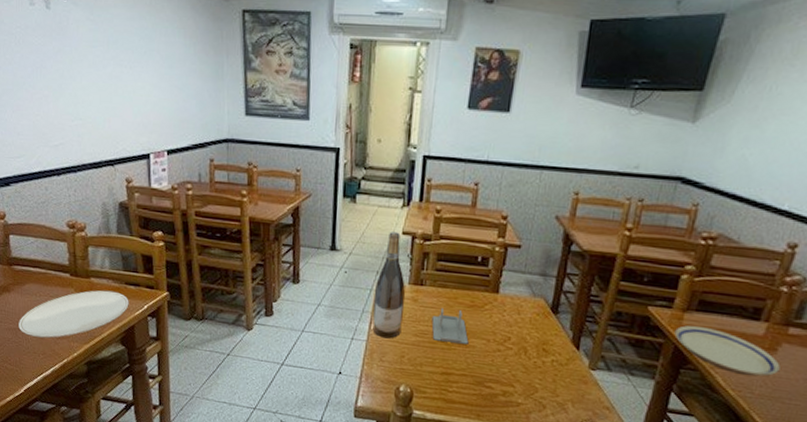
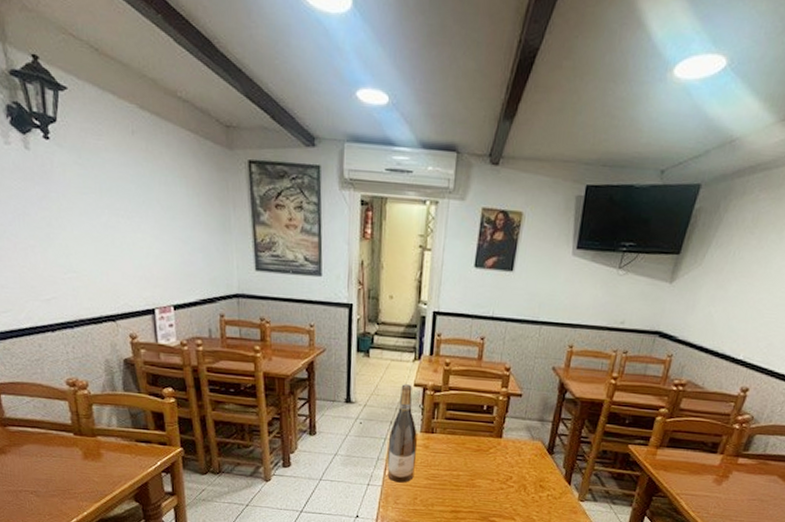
plate: present [19,290,129,339] -> none [19,448,141,499]
napkin holder: present [431,308,469,344] -> none [442,453,475,485]
plate: present [674,325,780,377] -> none [649,459,730,500]

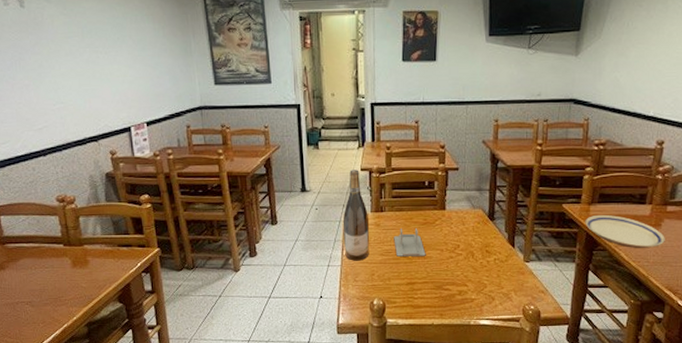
napkin holder: none [442,453,475,485] -> present [393,228,426,257]
plate: none [649,459,730,500] -> present [585,214,665,249]

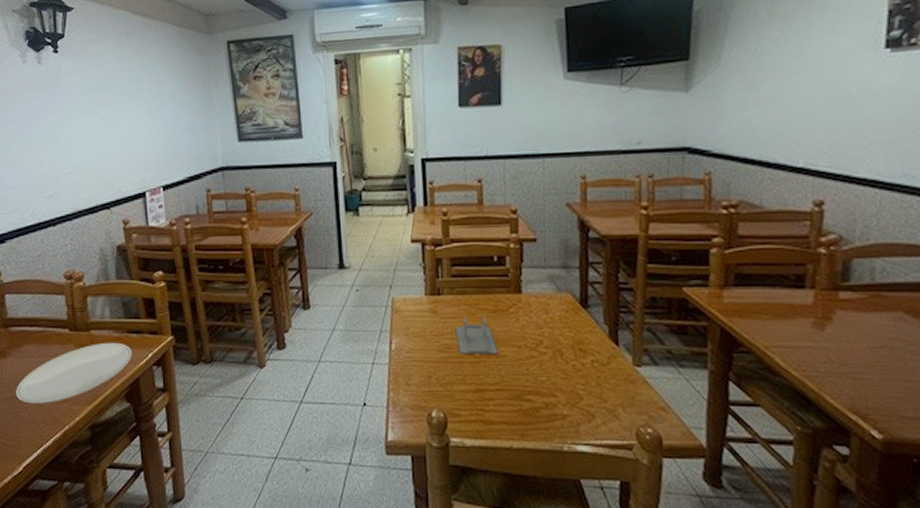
plate: none [16,254,123,308] -> present [16,342,132,404]
wine bottle: present [342,170,370,261] -> none [390,241,425,358]
plate: present [585,214,665,249] -> none [717,302,841,352]

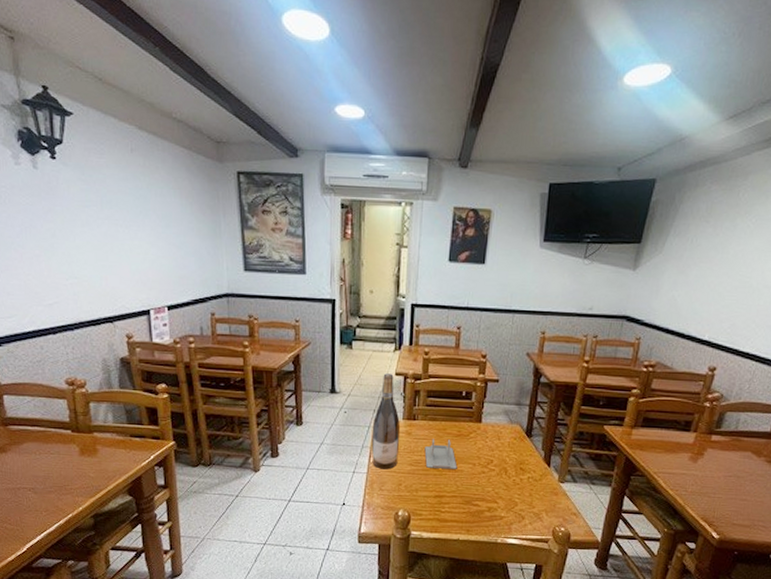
plate: present [16,342,132,404] -> none [17,444,135,495]
wine bottle: none [390,241,425,358] -> present [371,373,401,470]

